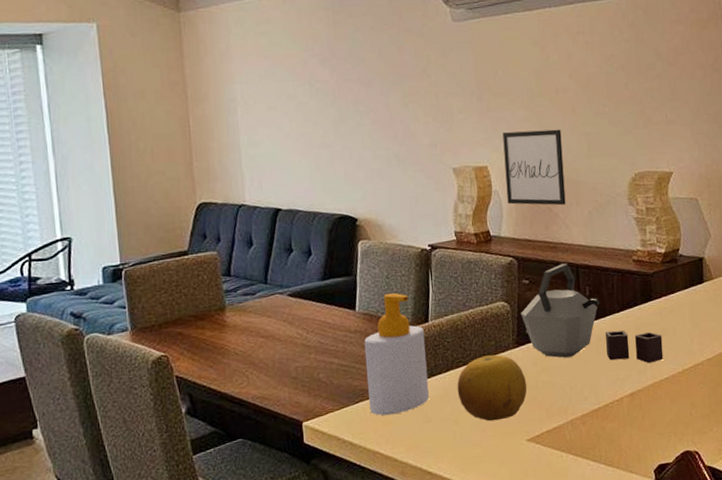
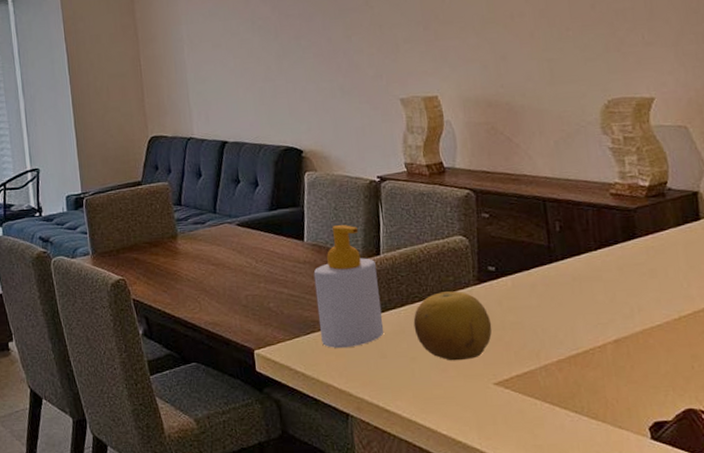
wall art: present [503,129,566,206] -> none [453,55,528,136]
kettle: present [521,263,664,364] -> none [481,196,654,308]

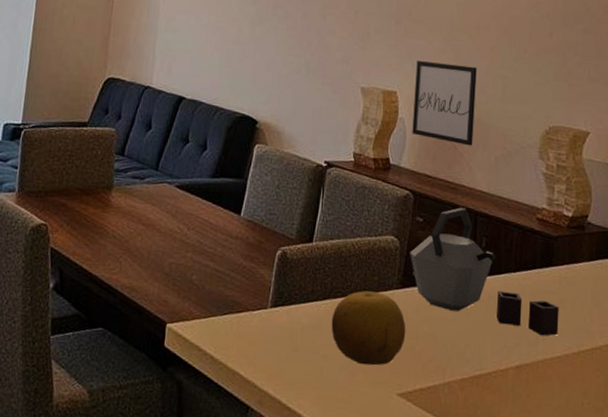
soap bottle: present [313,225,384,349] -> none [237,204,306,336]
wall art: none [453,55,528,136] -> present [412,61,477,146]
kettle: none [481,196,654,308] -> present [410,207,559,336]

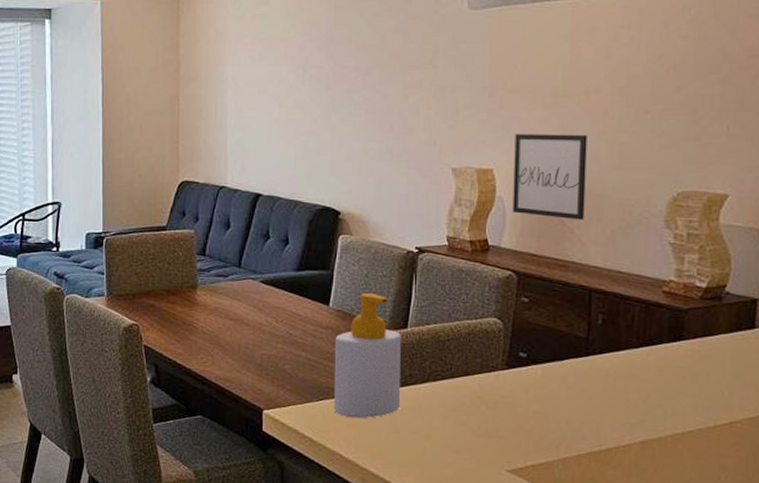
soap bottle: none [237,204,306,336] -> present [333,293,401,419]
fruit: present [331,291,406,366] -> none [432,373,514,444]
kettle: present [410,207,559,336] -> none [515,285,691,411]

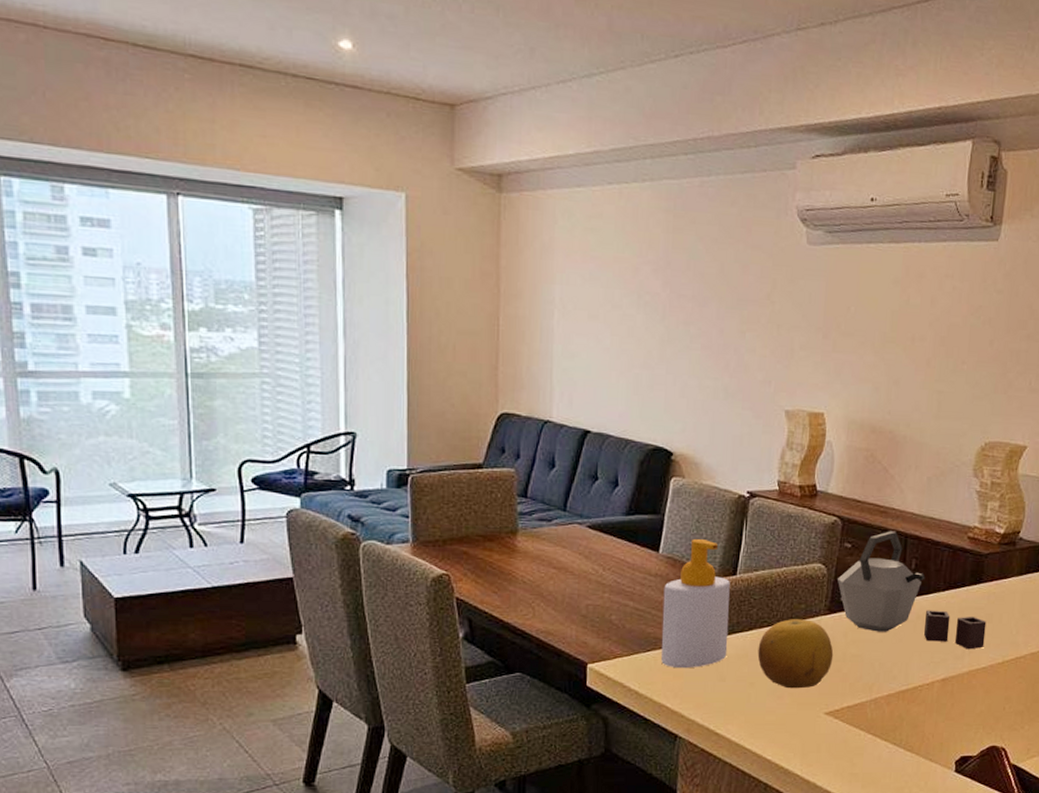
fruit: none [432,373,514,444] -> present [757,619,834,689]
wall art: present [512,134,587,220] -> none [840,378,911,467]
kettle: none [515,285,691,411] -> present [838,531,987,650]

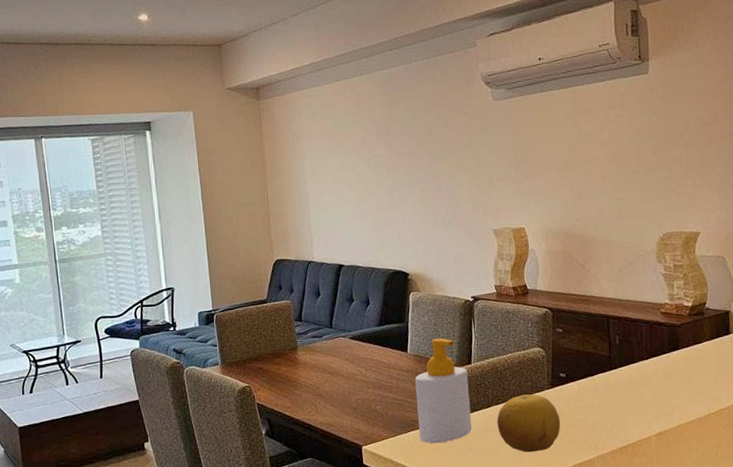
kettle: present [838,531,987,650] -> none [555,314,690,407]

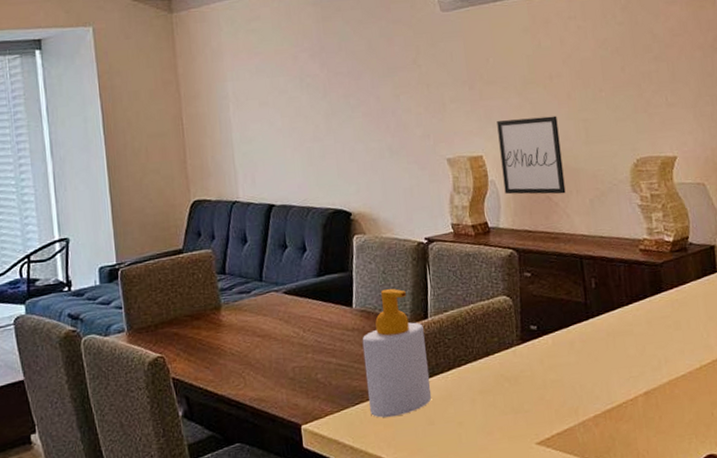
fruit: present [497,394,561,453] -> none [460,352,535,424]
wall art: none [539,194,597,263] -> present [497,115,566,195]

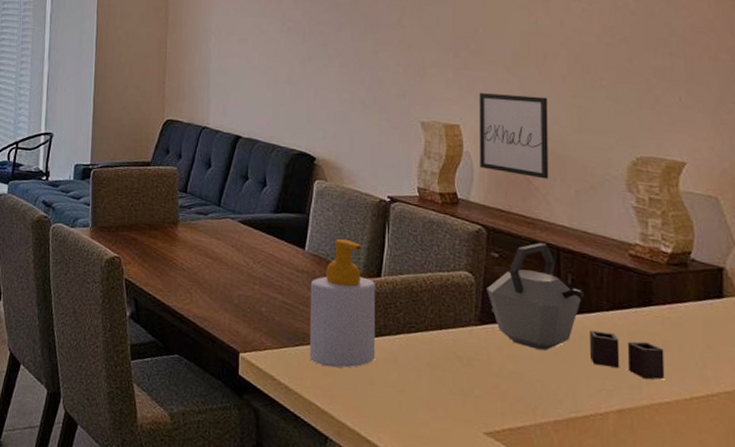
kettle: none [524,254,679,360] -> present [487,242,665,380]

